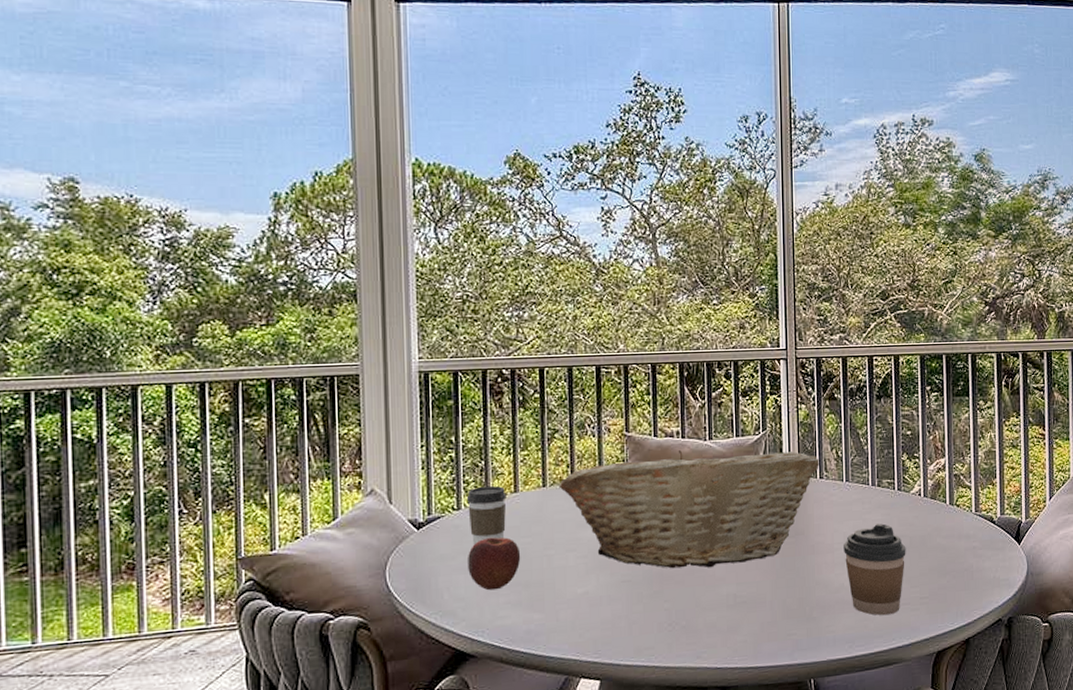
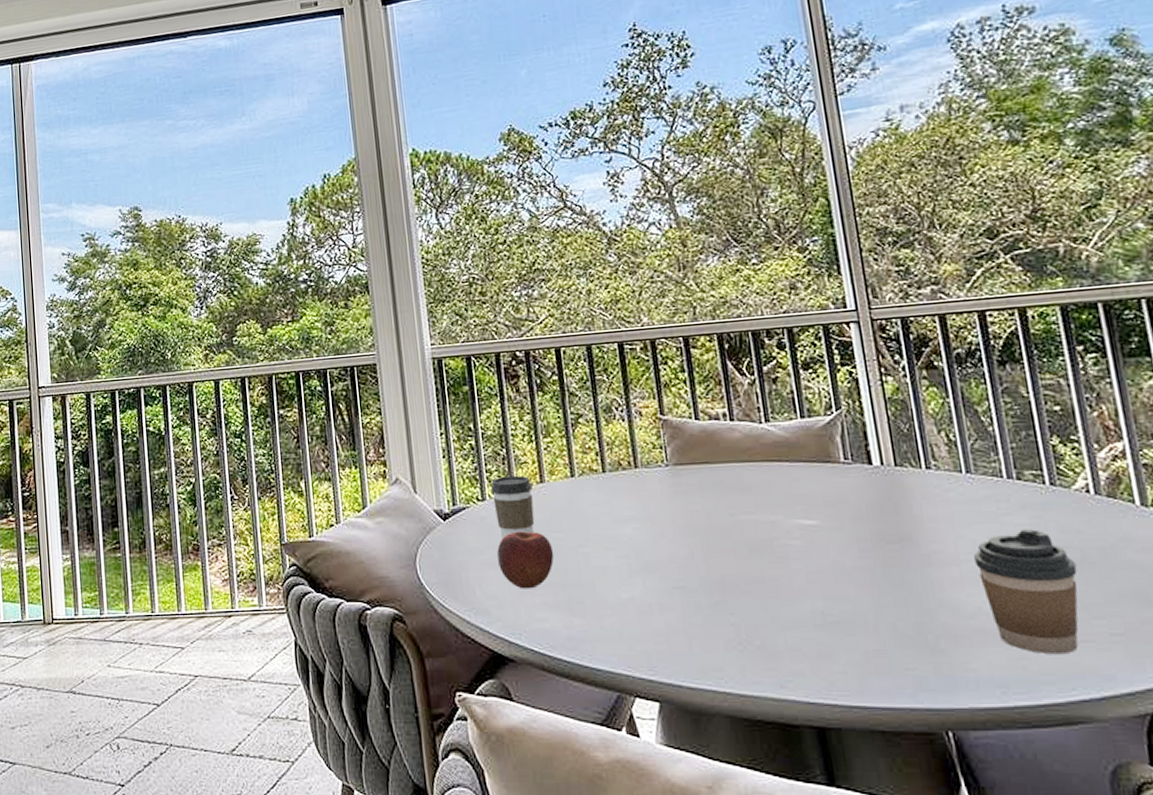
fruit basket: present [558,450,819,569] -> none [588,435,923,577]

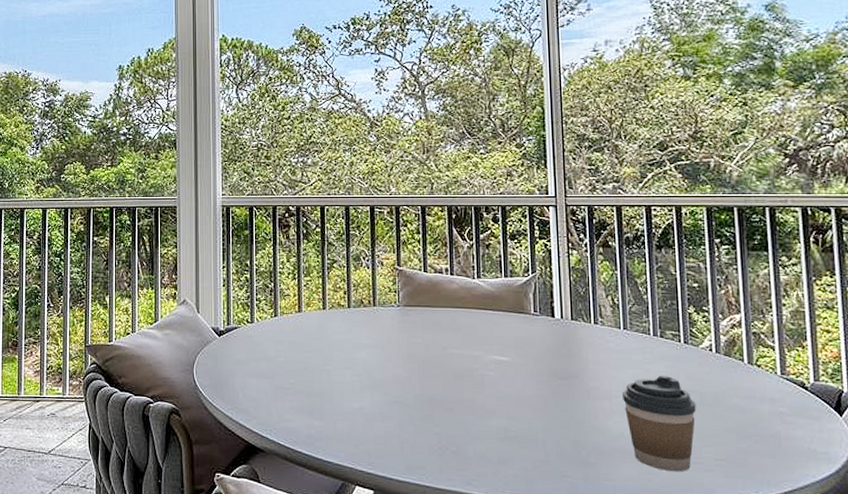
coffee cup: present [490,475,535,539] -> none [258,304,292,355]
apple: present [497,531,554,589] -> none [259,349,304,396]

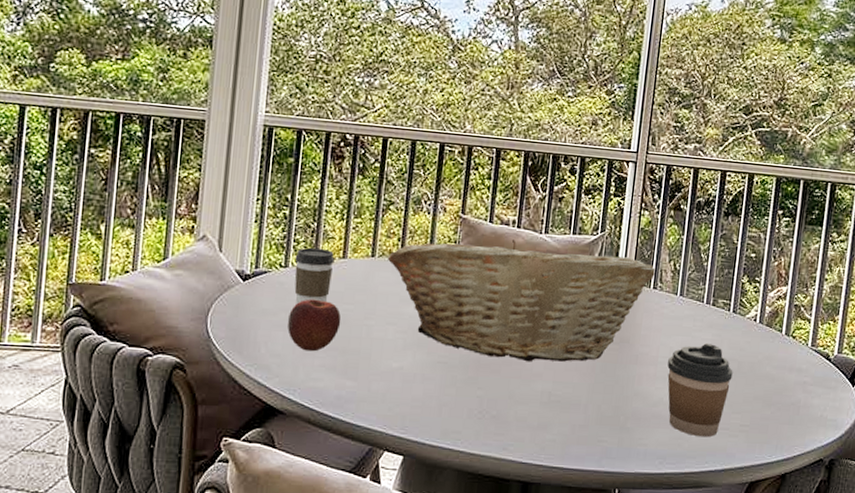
coffee cup: none [258,304,292,355] -> present [294,247,335,305]
apple: none [259,349,304,396] -> present [287,299,341,352]
fruit basket: none [337,286,593,400] -> present [387,240,655,362]

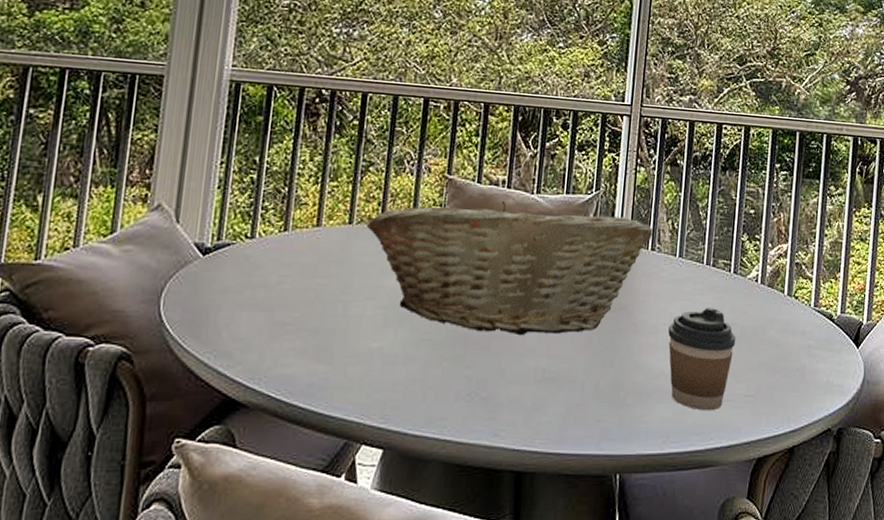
apple: present [287,299,341,352] -> none [253,273,314,334]
coffee cup: present [294,247,335,305] -> none [261,215,308,281]

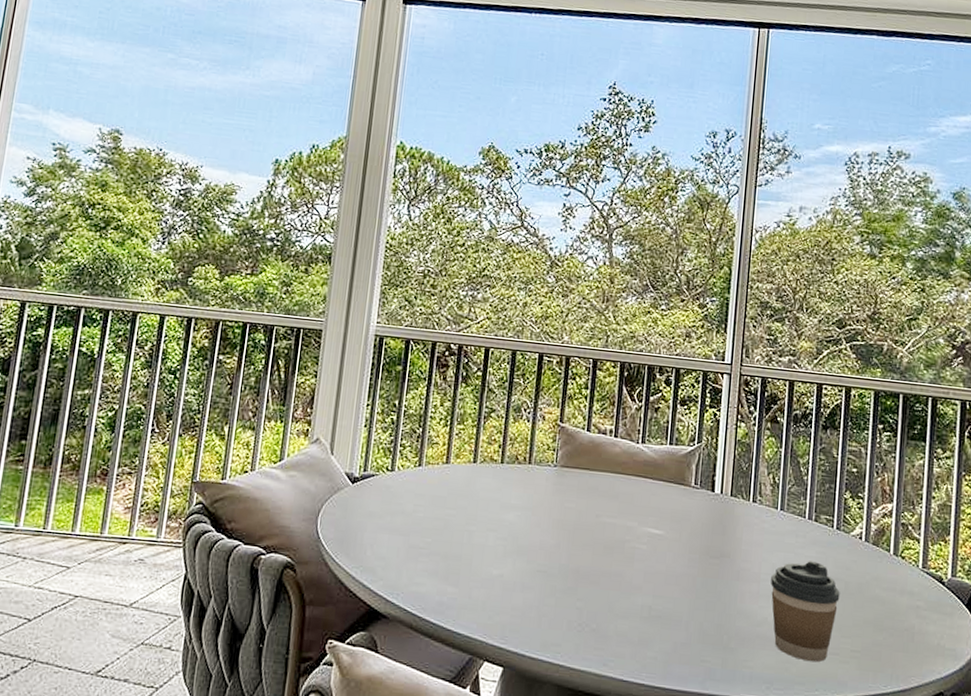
fruit basket: present [366,201,653,336] -> none [488,449,754,576]

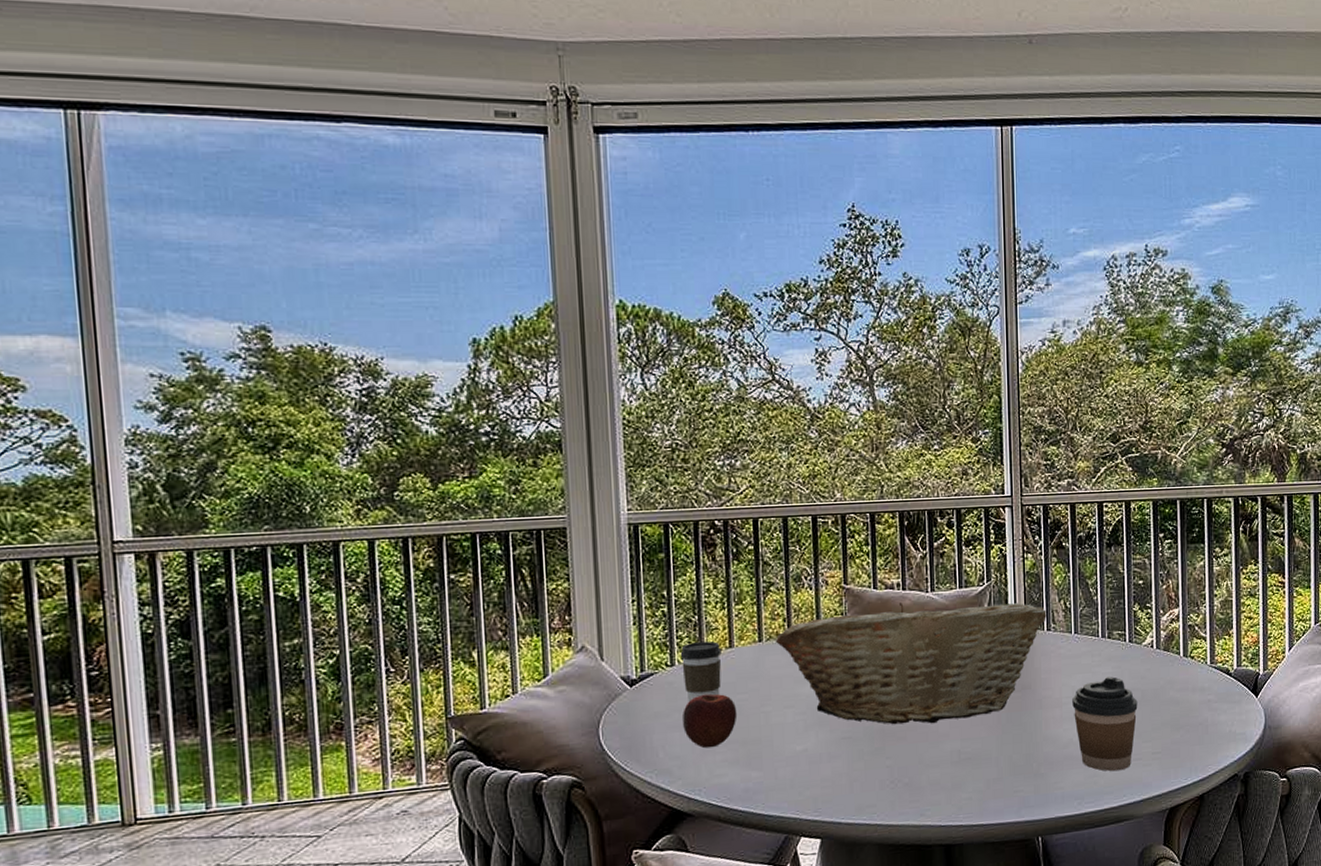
apple: none [392,503,444,556] -> present [683,694,737,749]
coffee cup: none [399,452,439,508] -> present [680,641,722,703]
fruit basket: none [488,449,754,576] -> present [775,603,1047,725]

